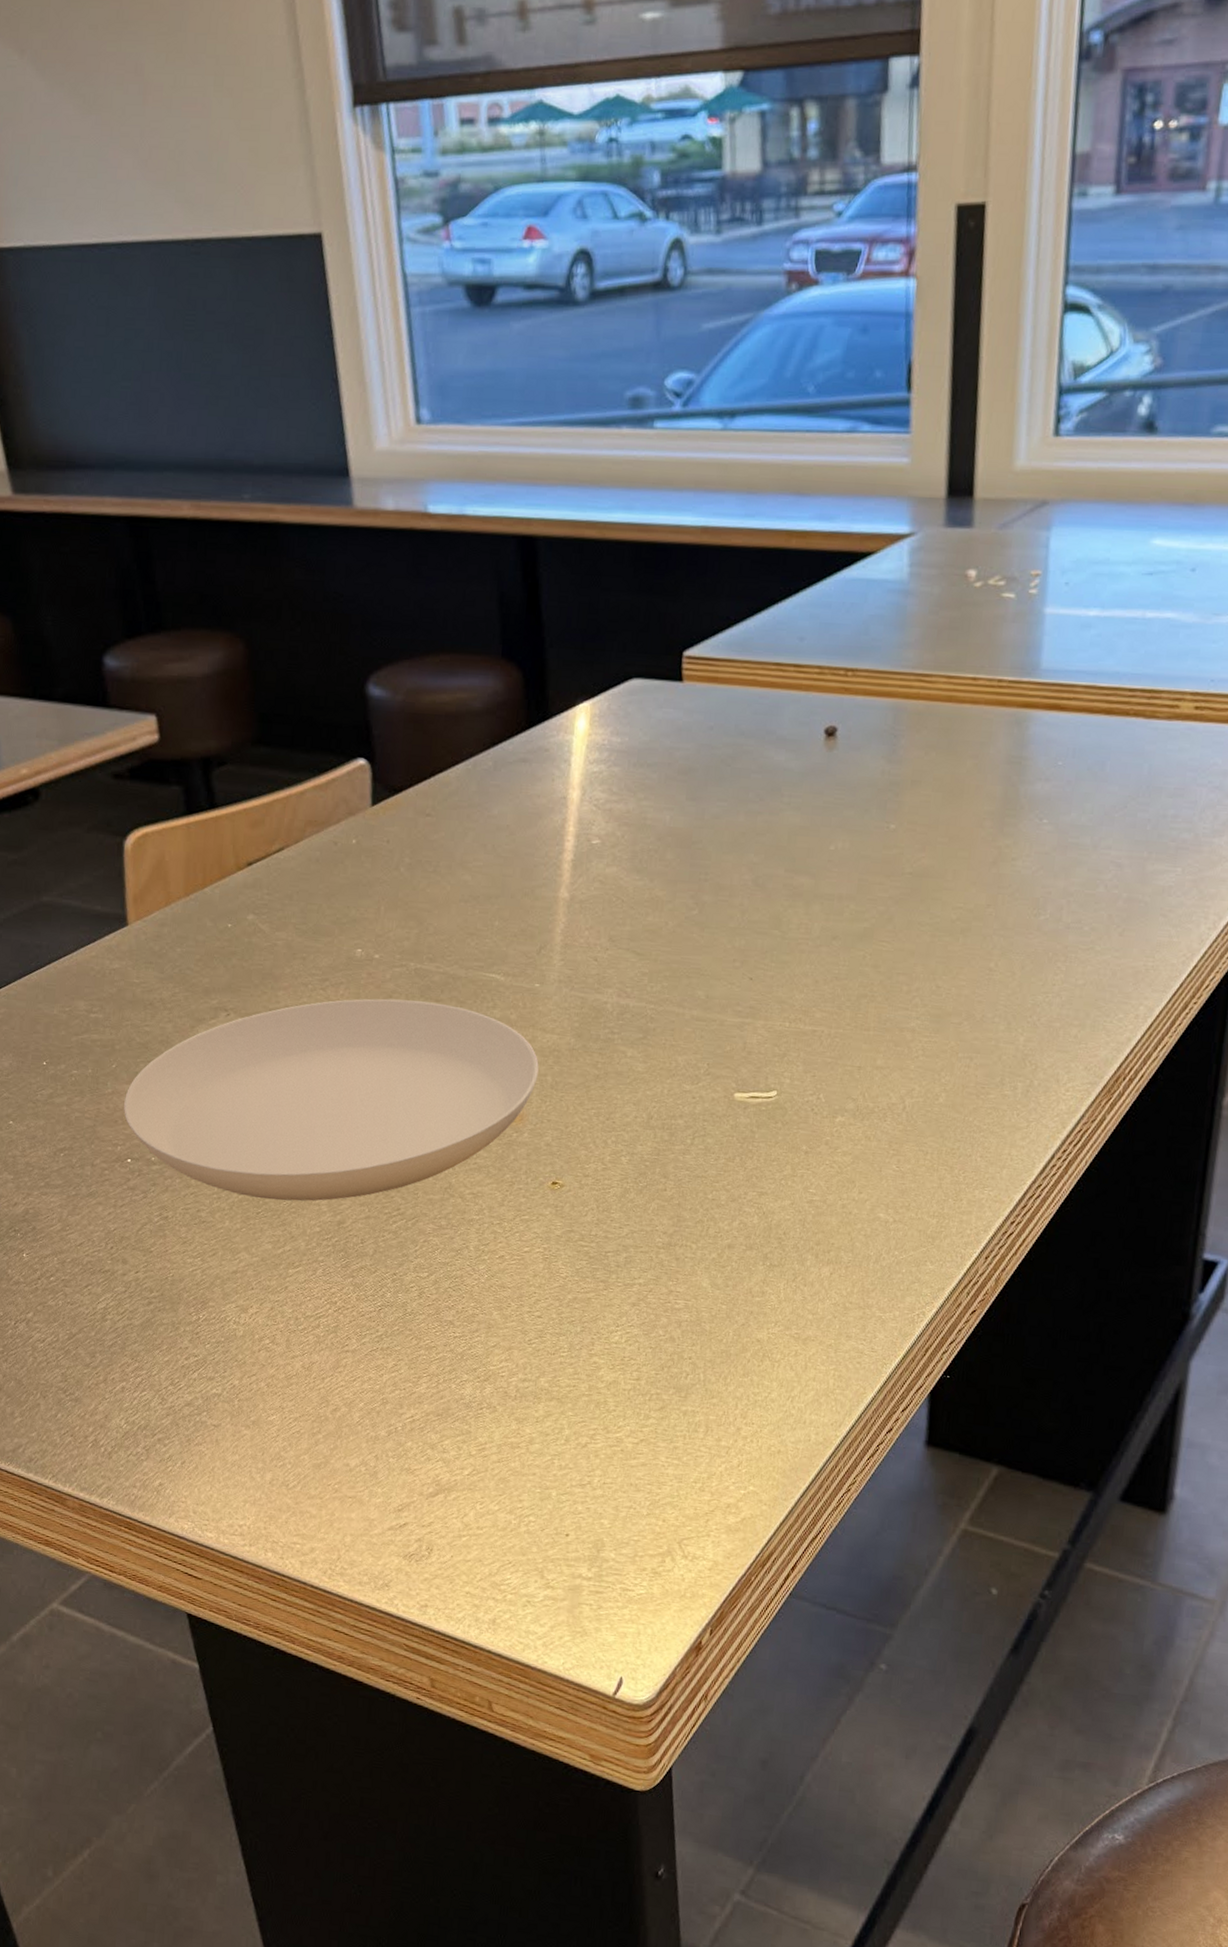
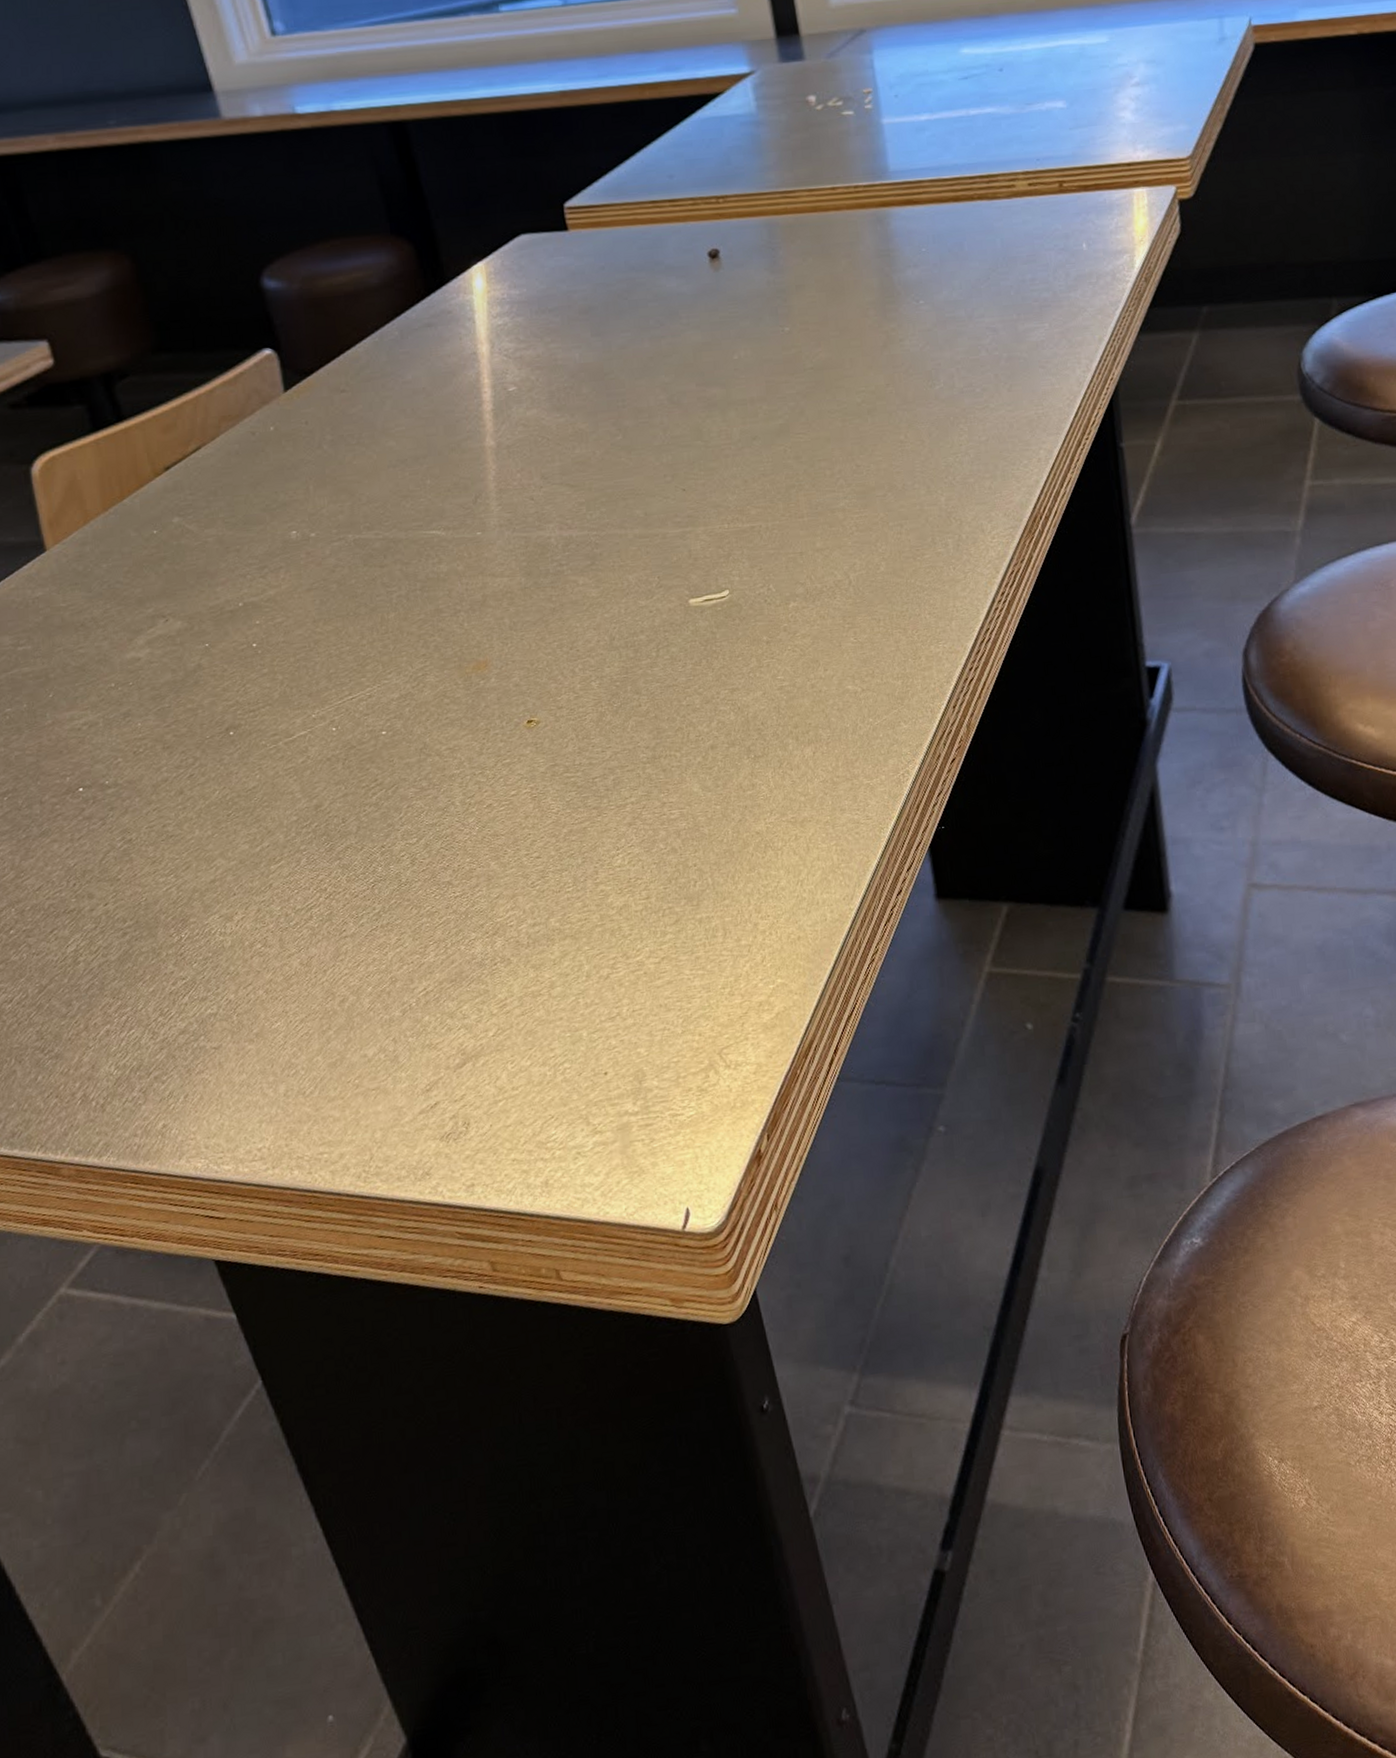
saucer: present [123,998,539,1201] -> none [66,568,495,801]

